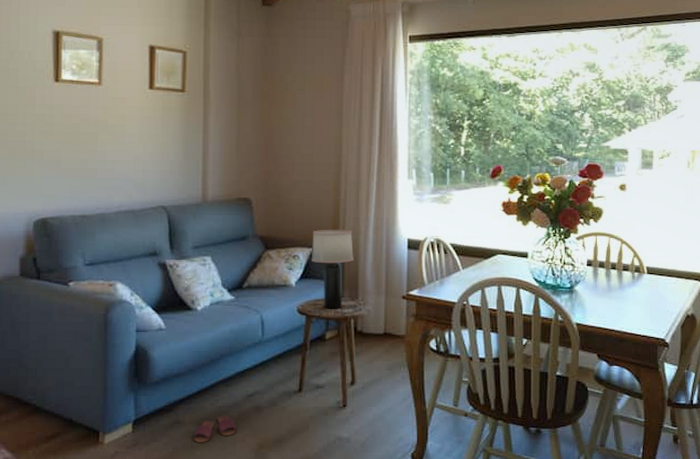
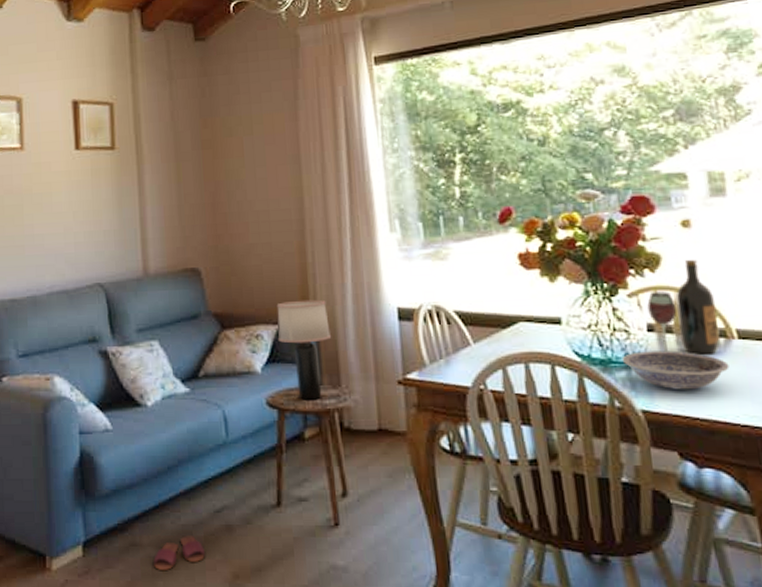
bowl: none [567,280,639,310] -> present [622,350,730,390]
wineglass: none [589,237,609,281] -> present [647,291,677,352]
wine bottle: none [609,214,636,284] -> present [675,259,719,355]

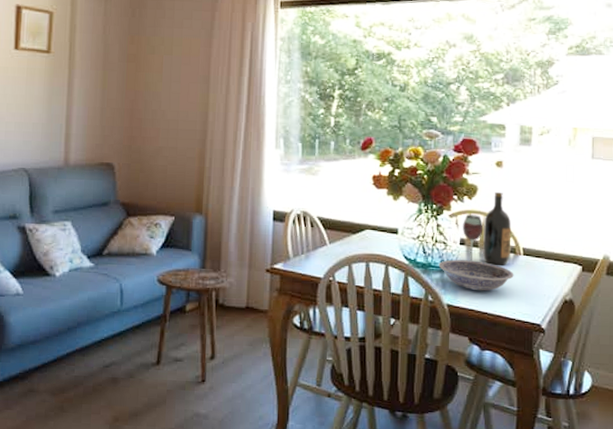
slippers: present [154,536,205,571] -> none [47,385,92,414]
table lamp: present [276,299,332,400] -> none [173,197,218,280]

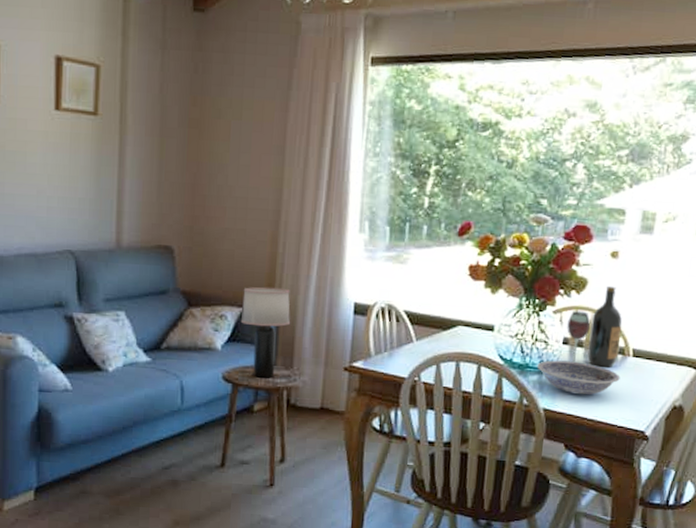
table lamp: none [173,197,218,280] -> present [240,286,291,378]

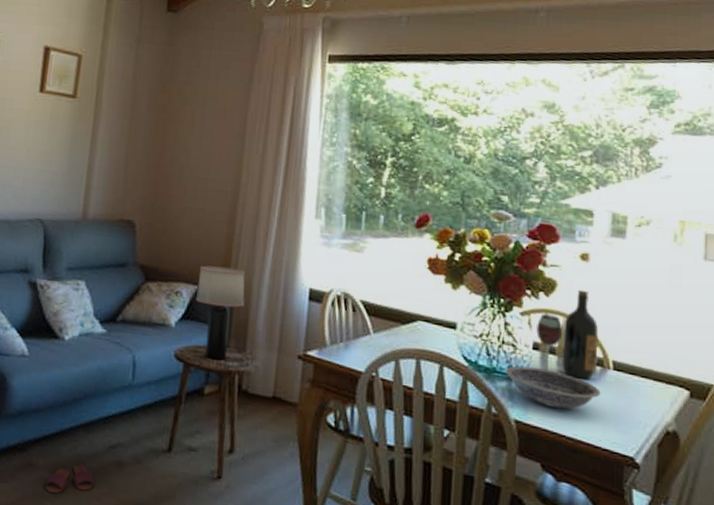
slippers: none [101,487,150,516] -> present [45,465,94,494]

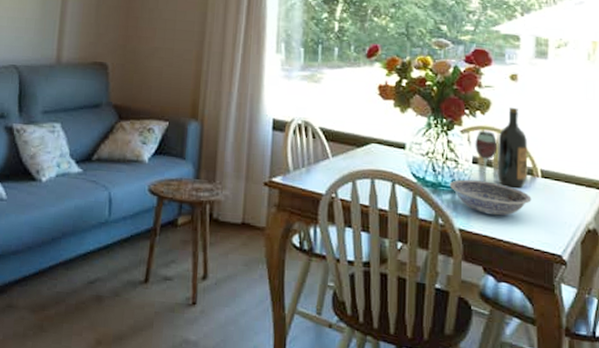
slippers: present [45,465,94,494] -> none [26,302,74,333]
table lamp: present [195,265,246,361] -> none [166,102,214,192]

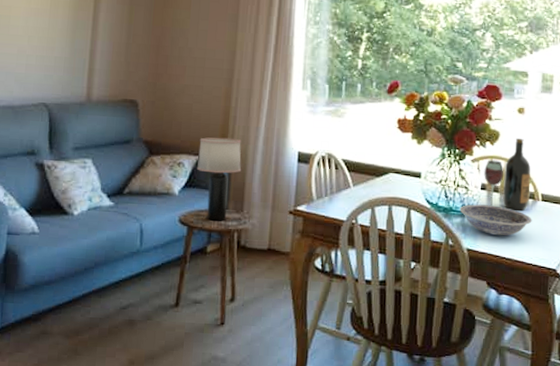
table lamp: none [166,102,214,192] -> present [196,137,242,221]

